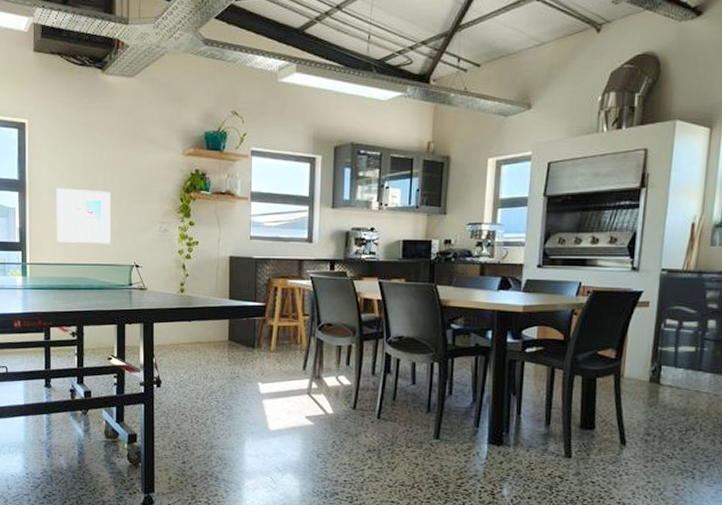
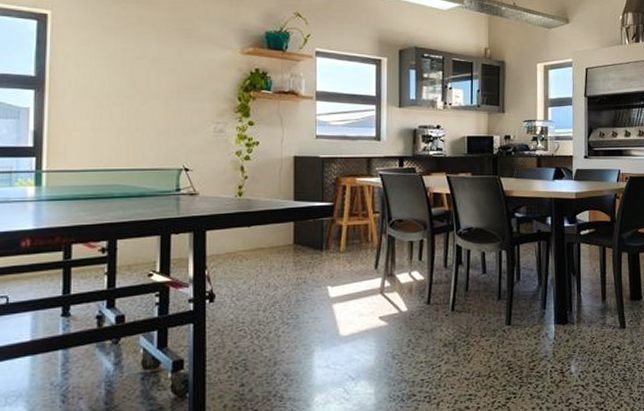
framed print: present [56,187,111,244] -> none [85,85,155,147]

